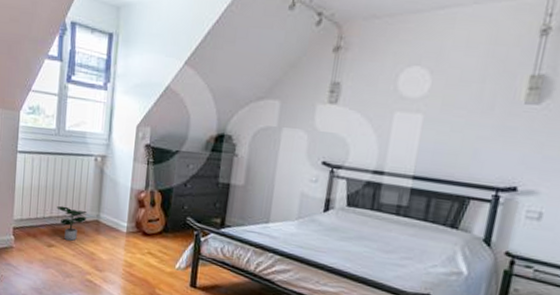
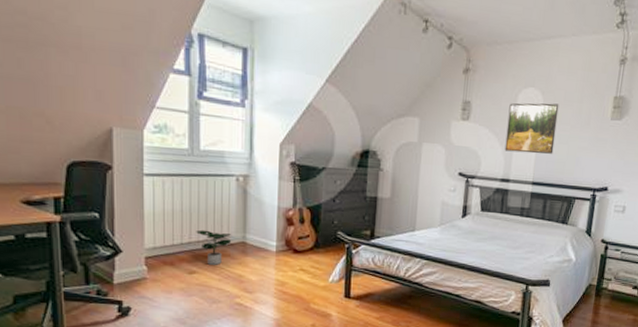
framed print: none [379,84,453,144] -> present [504,103,559,154]

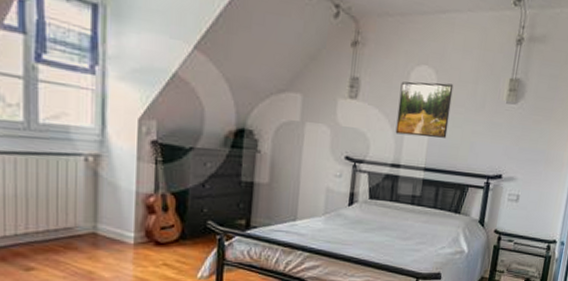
potted plant: present [196,229,231,265] -> none [34,218,78,260]

